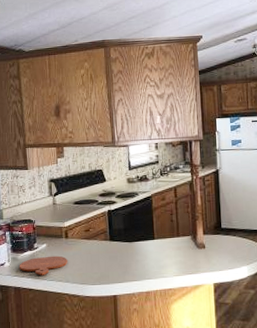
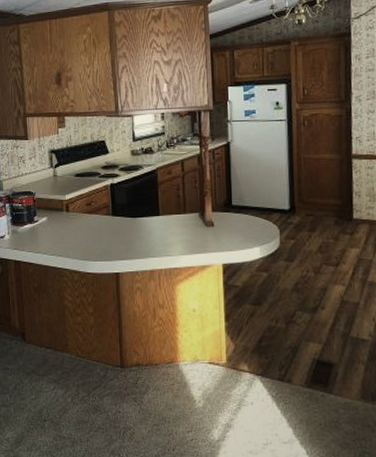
cutting board: present [19,255,67,276] -> none [19,229,68,250]

